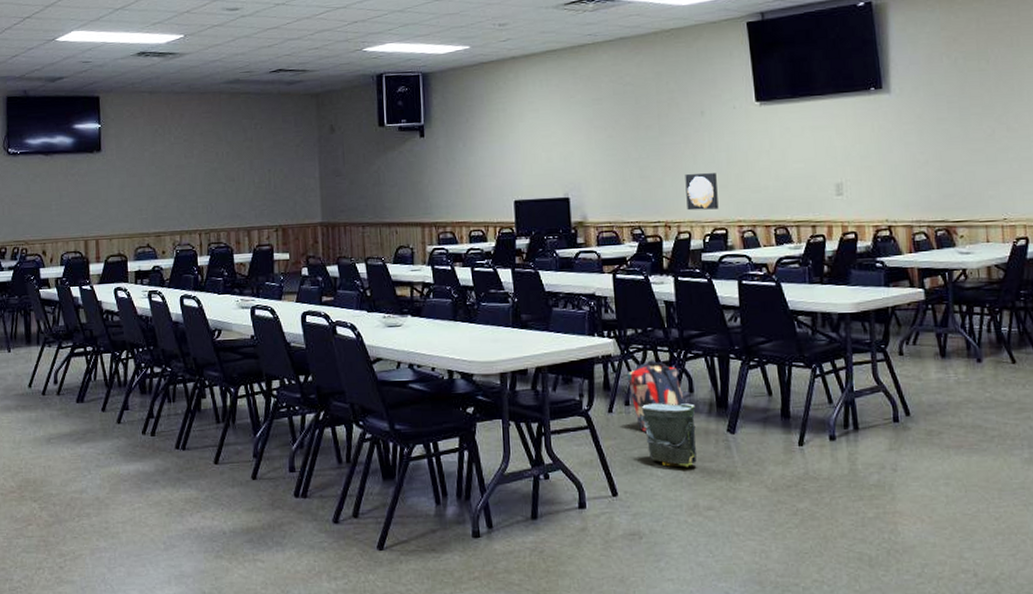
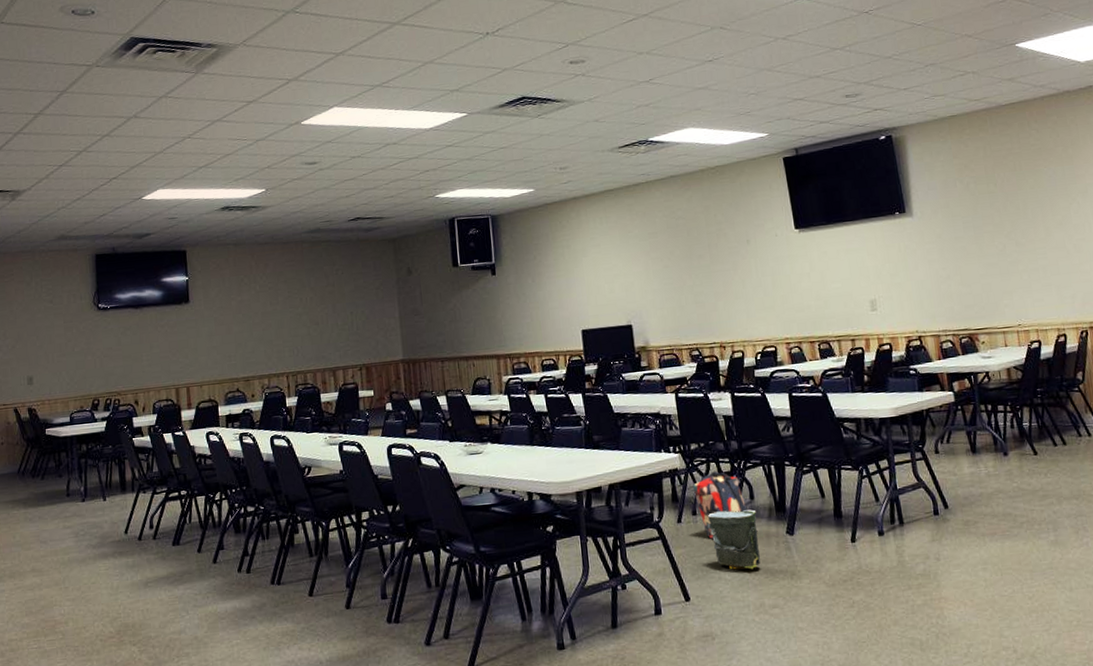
wall art: present [685,173,719,211] -> none [735,296,767,331]

